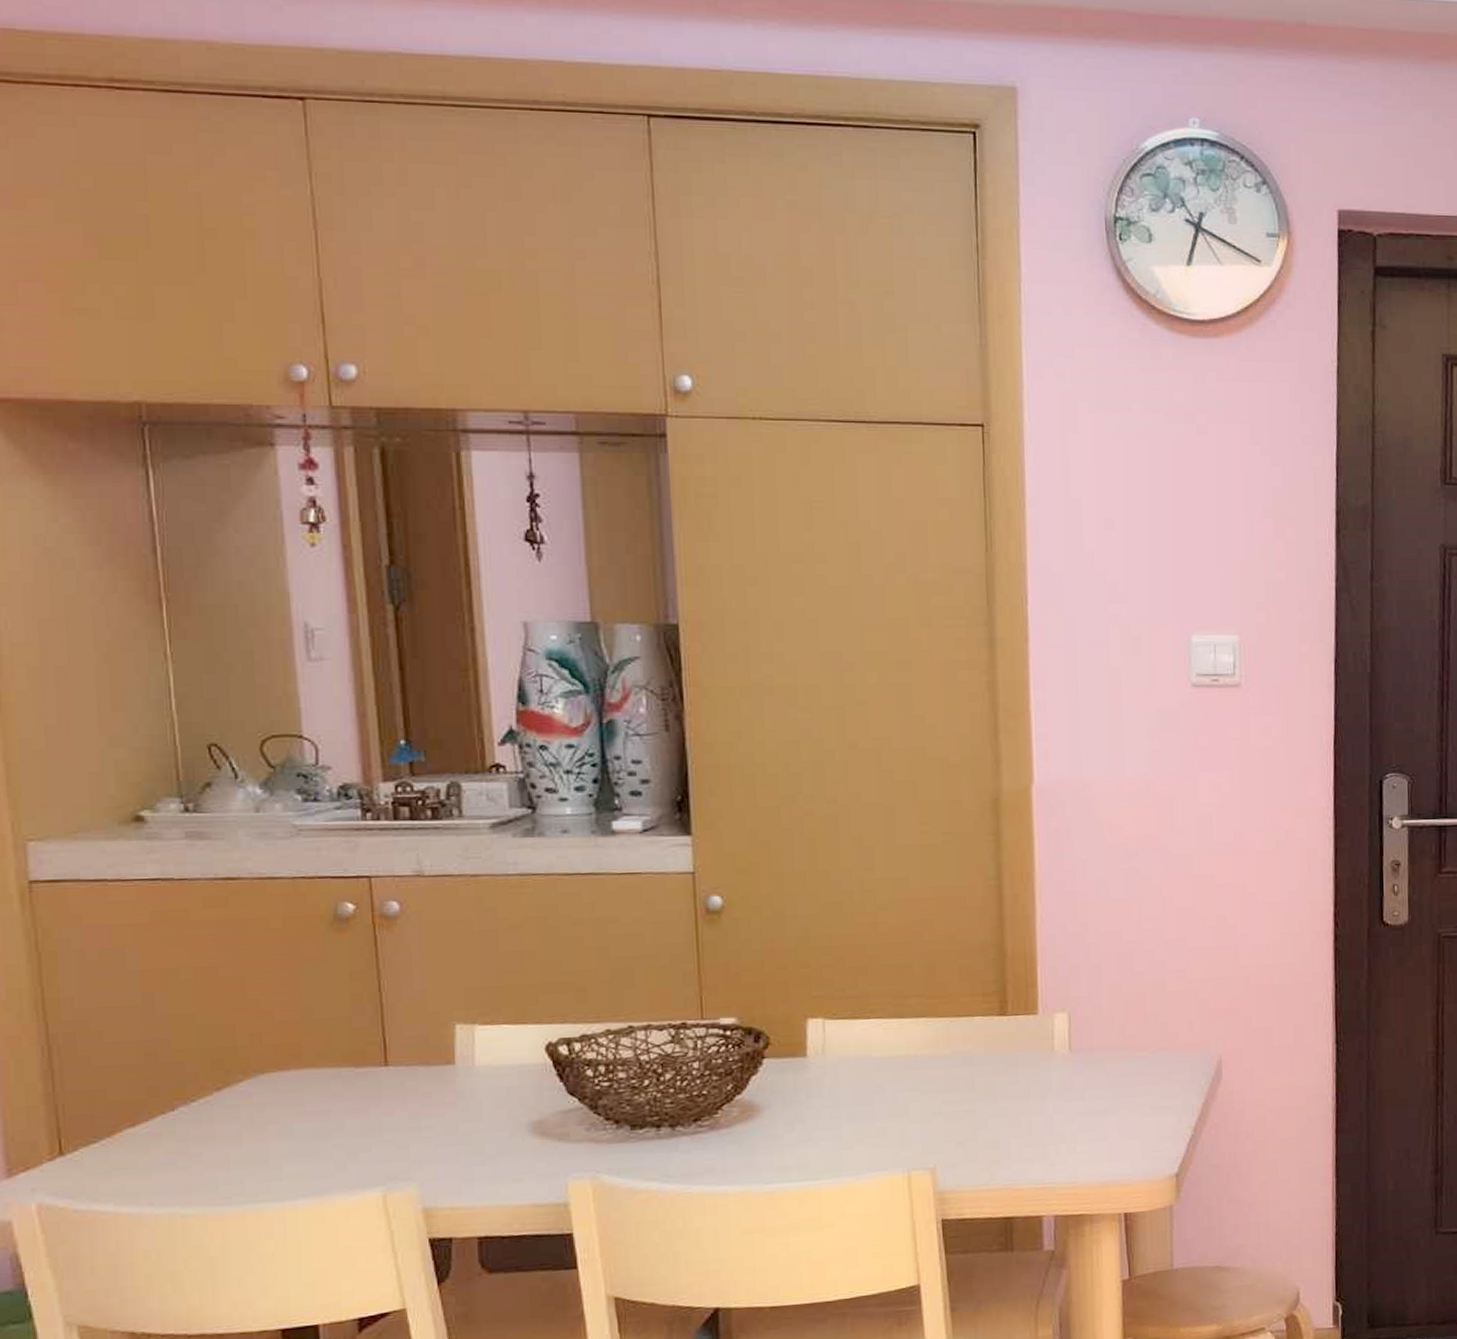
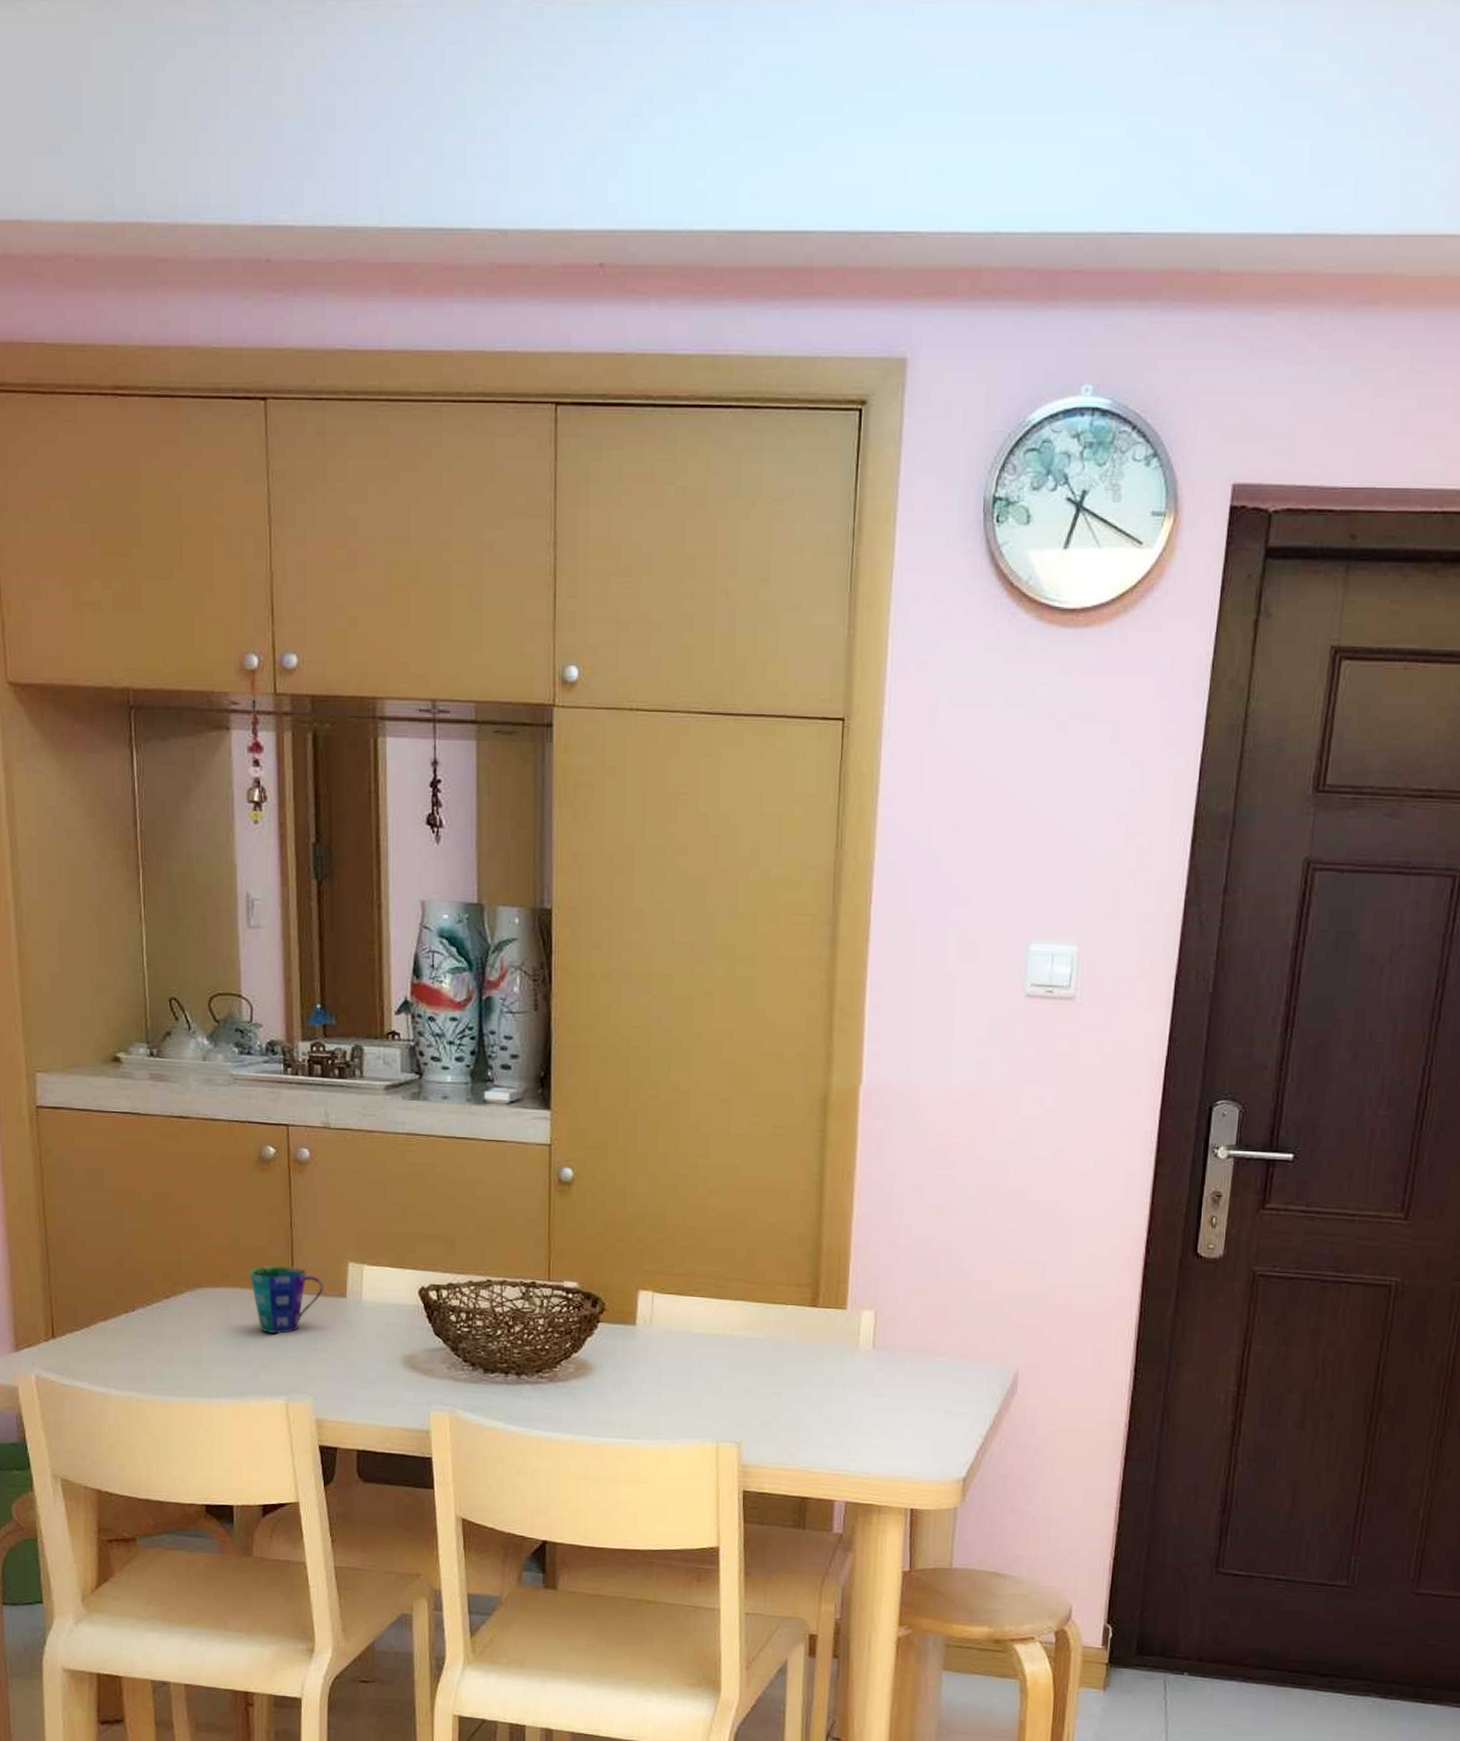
cup: none [328,1035,427,1117] -> present [249,1265,325,1335]

